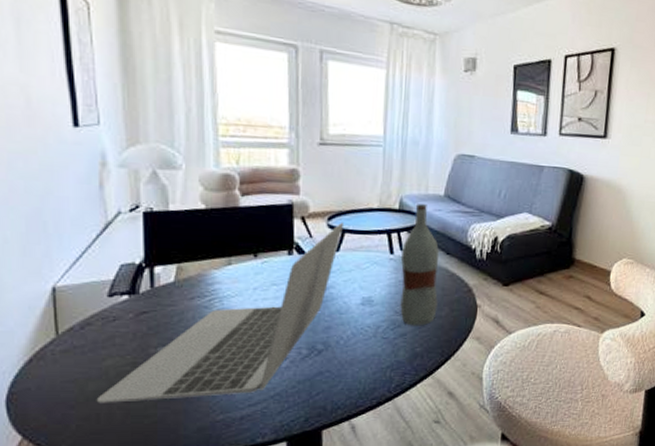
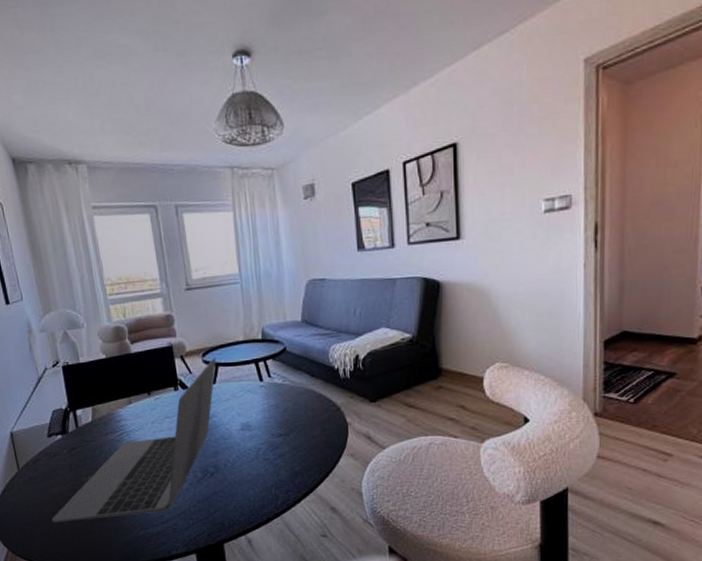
bottle: present [400,203,440,326] -> none [269,330,310,447]

